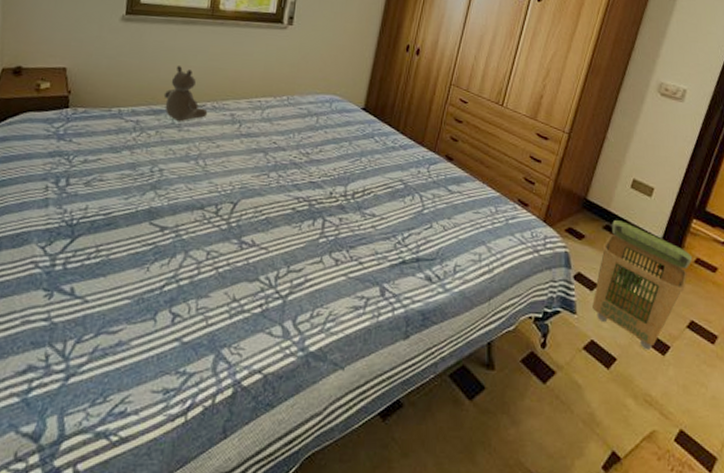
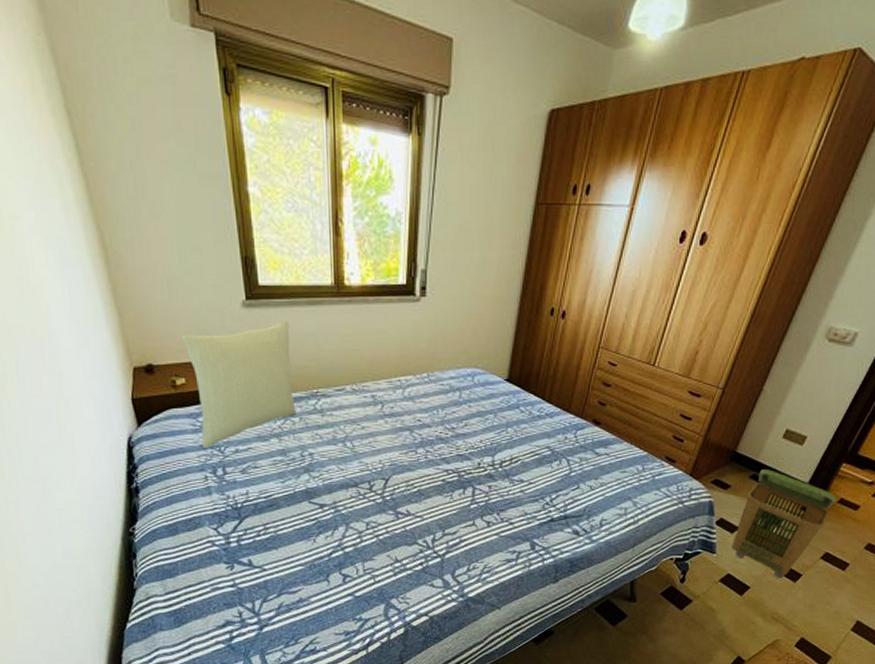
pillow: none [50,36,162,156] -> present [183,321,296,448]
stuffed bear: present [163,66,208,122] -> none [301,351,348,407]

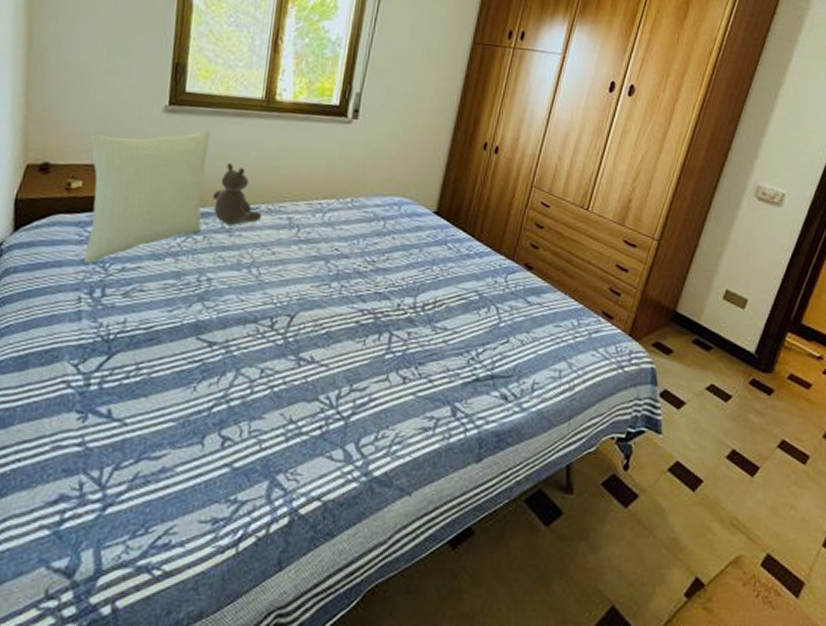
stuffed bear: none [301,351,348,407] -> present [212,163,262,227]
laundry basket: present [732,470,837,579] -> none [679,334,786,471]

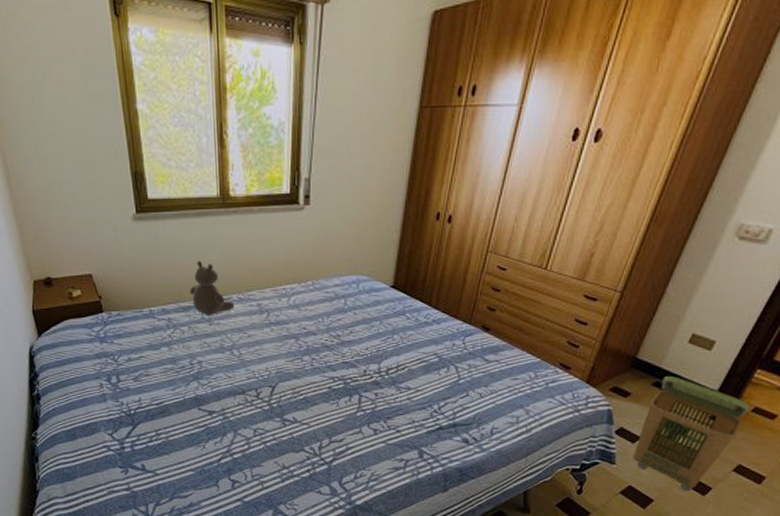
pillow: present [83,130,211,264] -> none [78,232,185,357]
laundry basket: none [679,334,786,471] -> present [633,376,750,492]

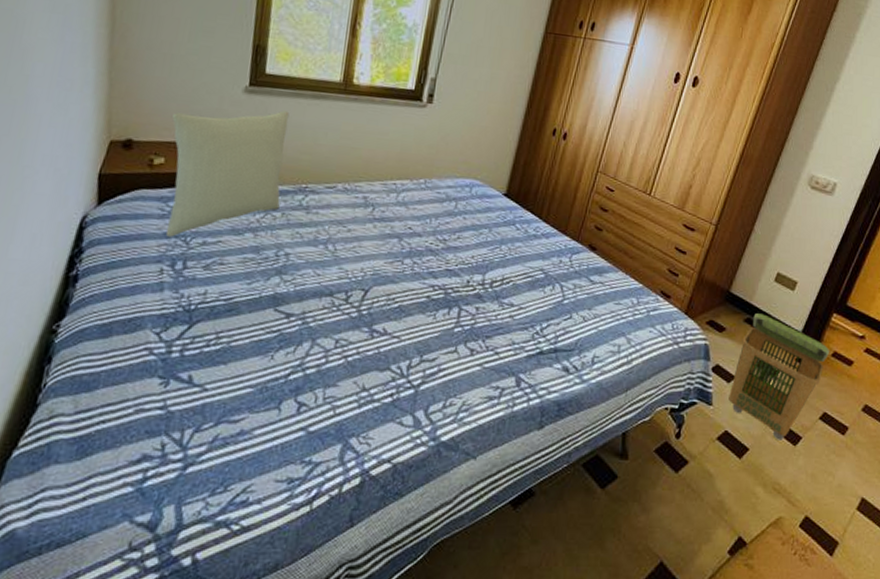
pillow: none [78,232,185,357] -> present [165,110,290,237]
stuffed bear: present [189,261,235,316] -> none [290,144,339,204]

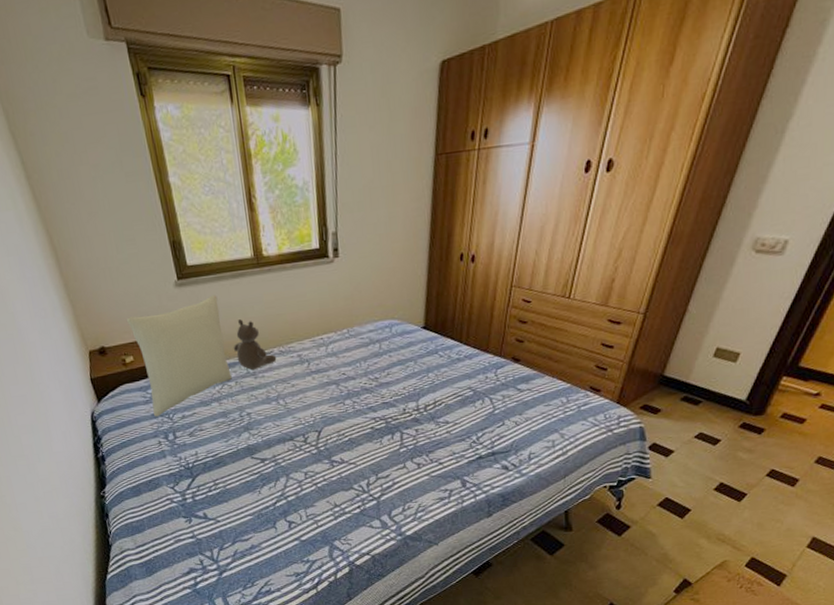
stuffed bear: none [290,144,339,204] -> present [233,319,277,371]
laundry basket: present [729,313,830,441] -> none [668,390,779,499]

